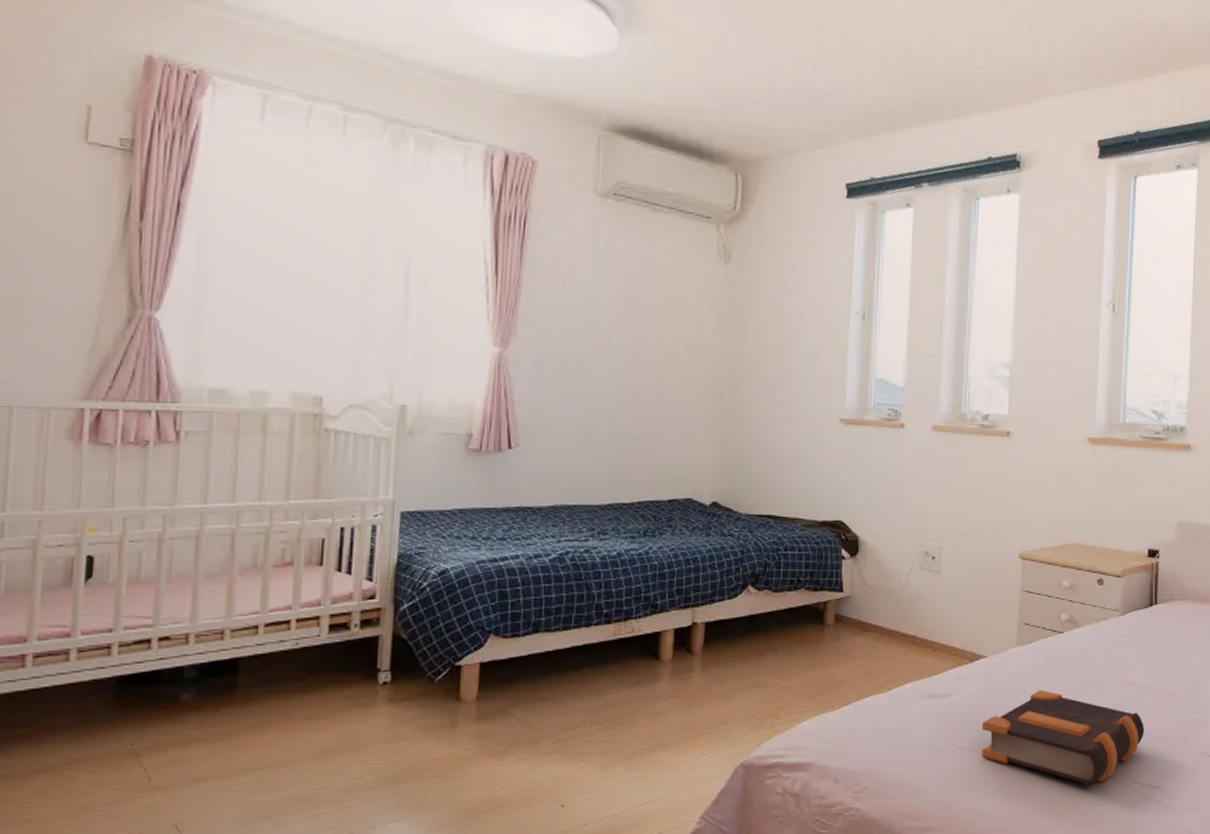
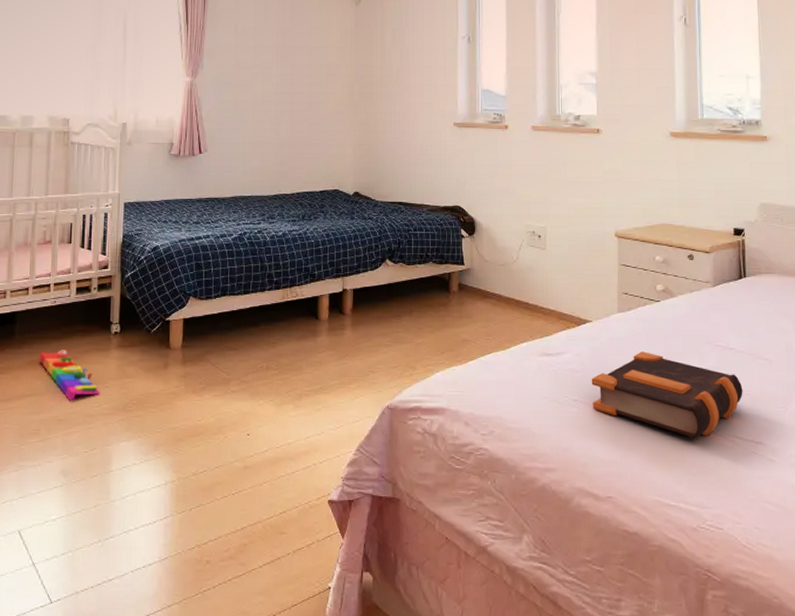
knob puzzle: none [272,707,361,773] -> present [39,350,100,401]

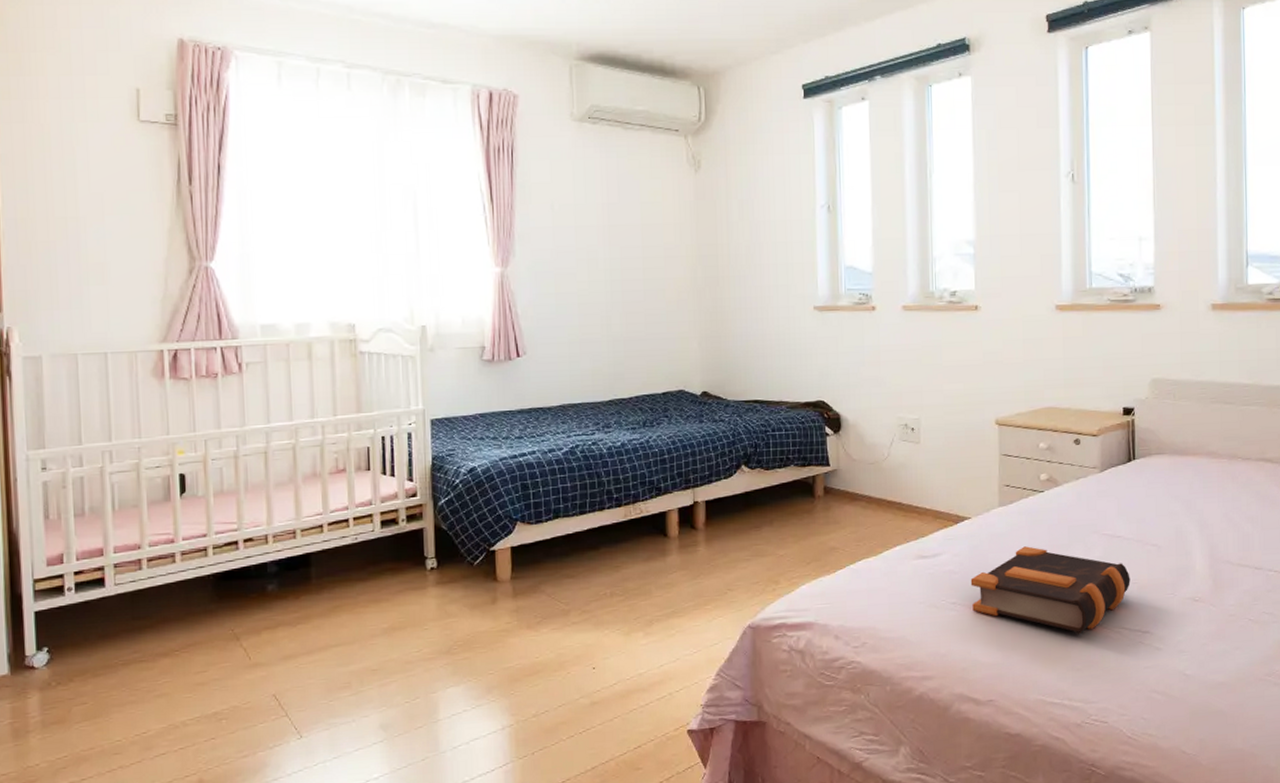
knob puzzle: present [39,350,100,401] -> none [342,592,419,648]

